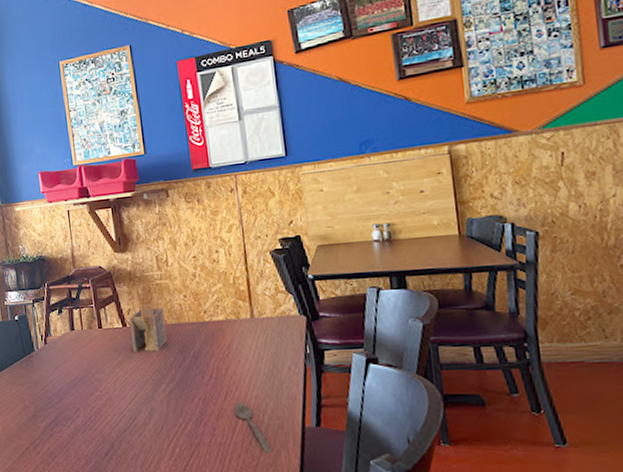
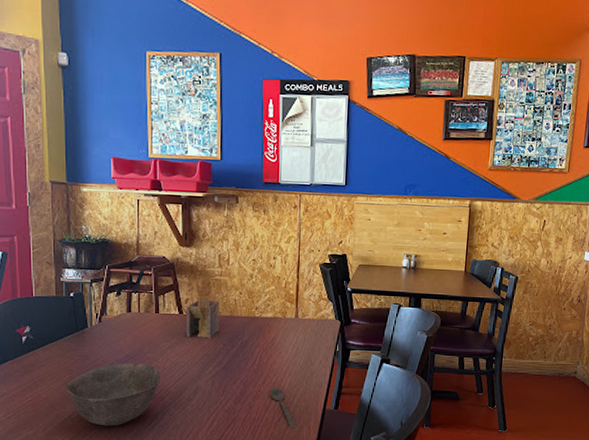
bowl: none [19,385,113,459] -> present [65,363,161,426]

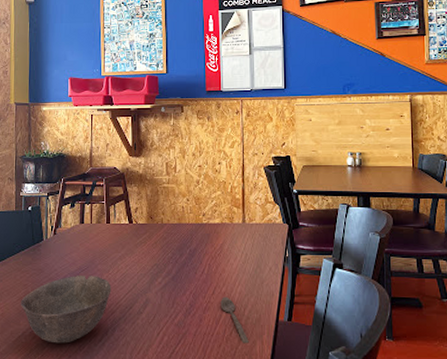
napkin holder: present [186,295,220,338] -> none [136,204,168,247]

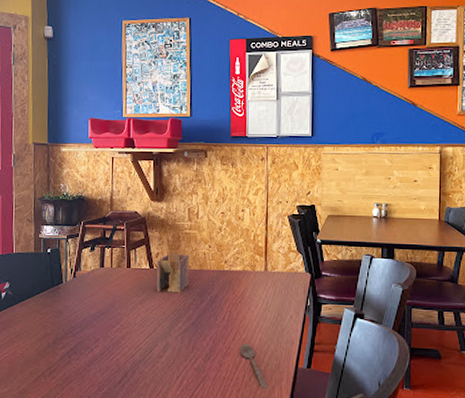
bowl: present [20,276,112,344] -> none [39,318,132,384]
napkin holder: none [136,204,168,247] -> present [157,249,189,293]

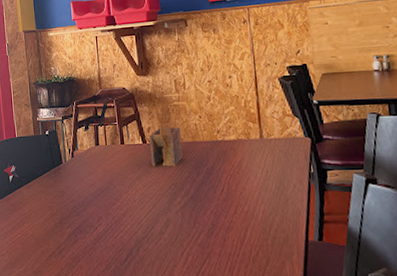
spoon: present [240,343,268,389] -> none [243,216,278,265]

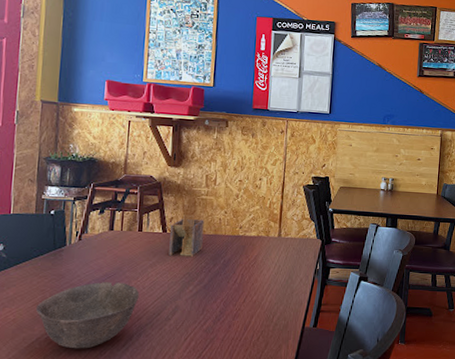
bowl: none [47,196,132,263] -> present [35,282,140,349]

